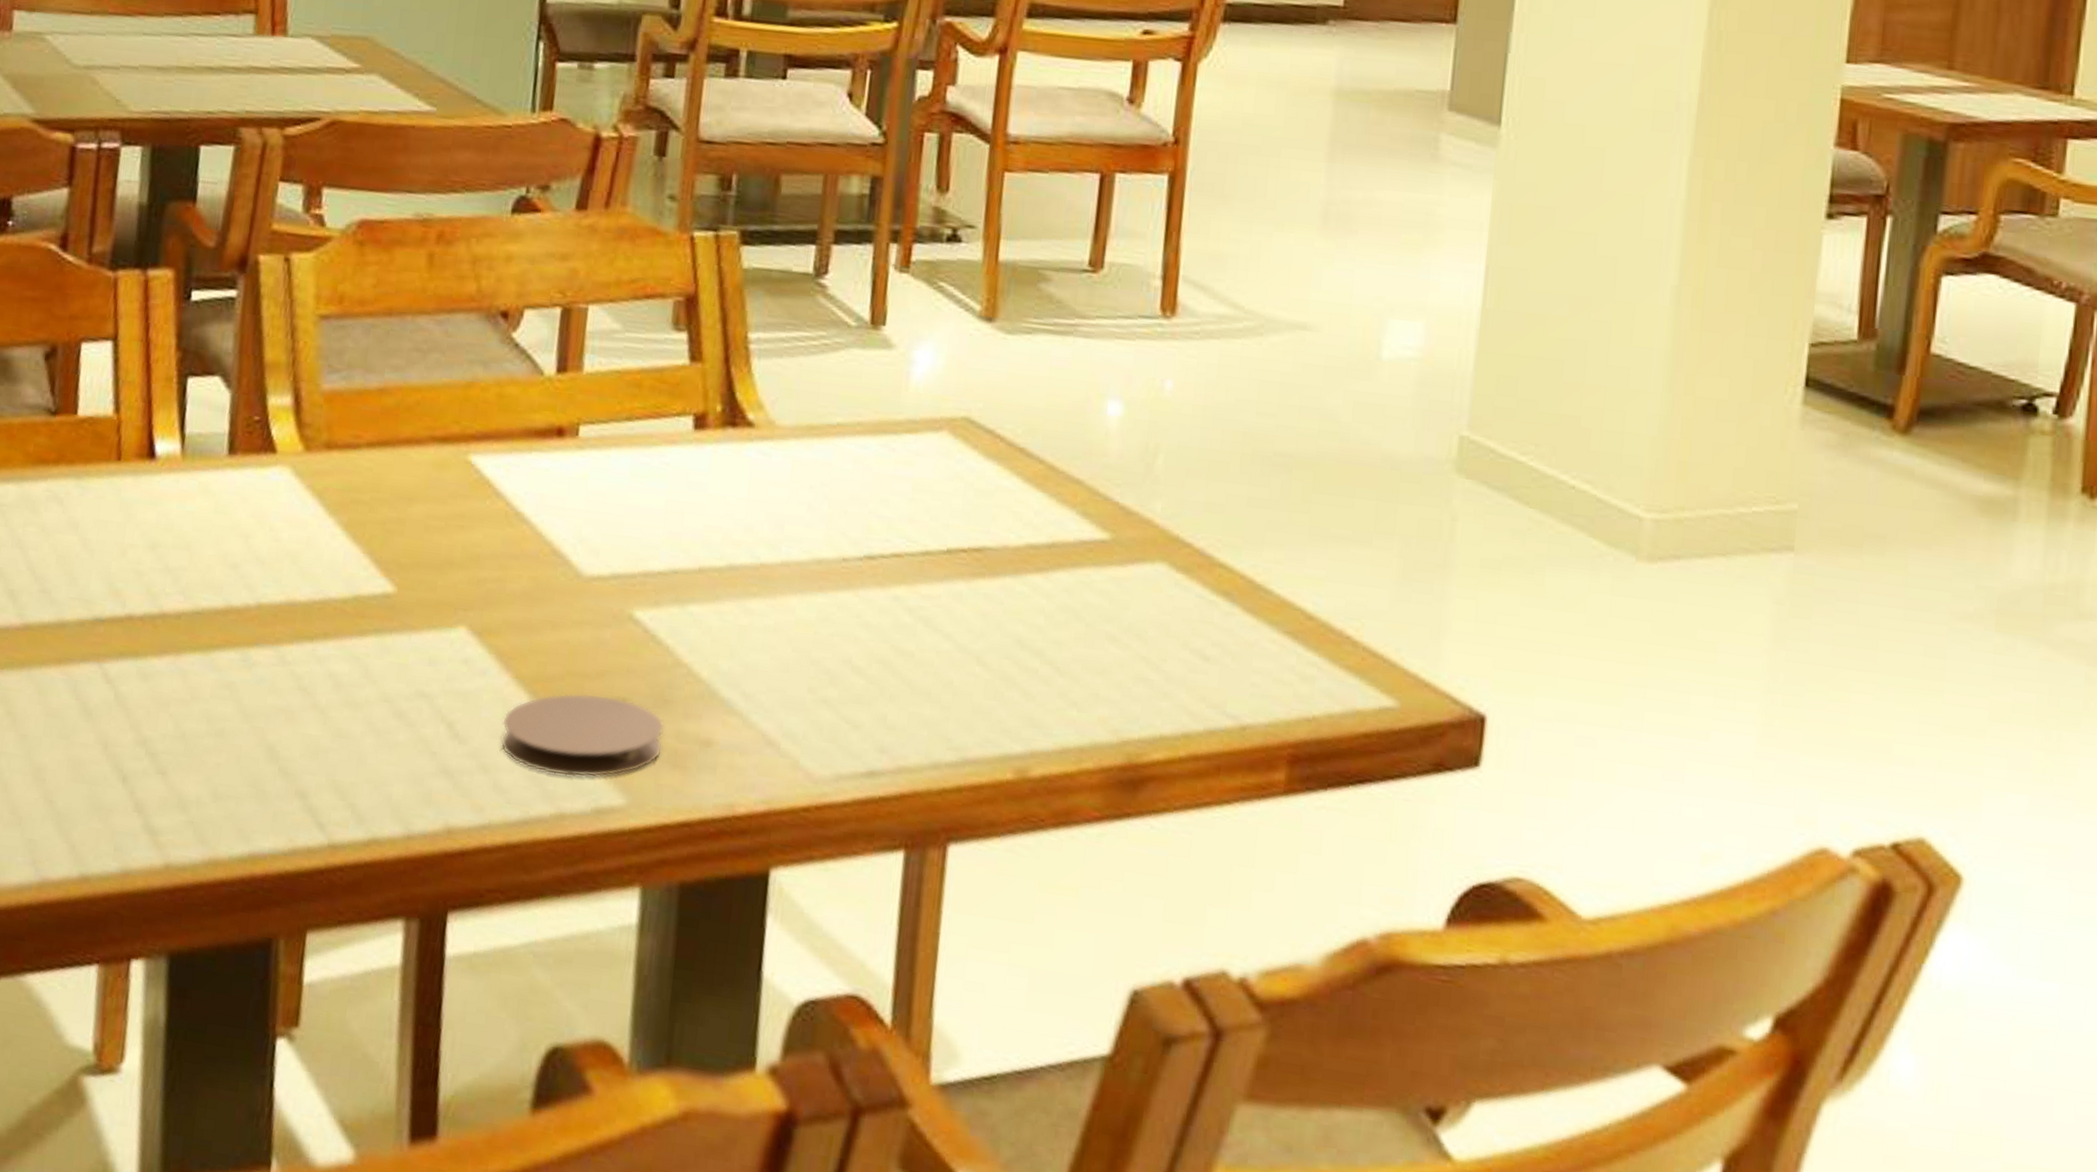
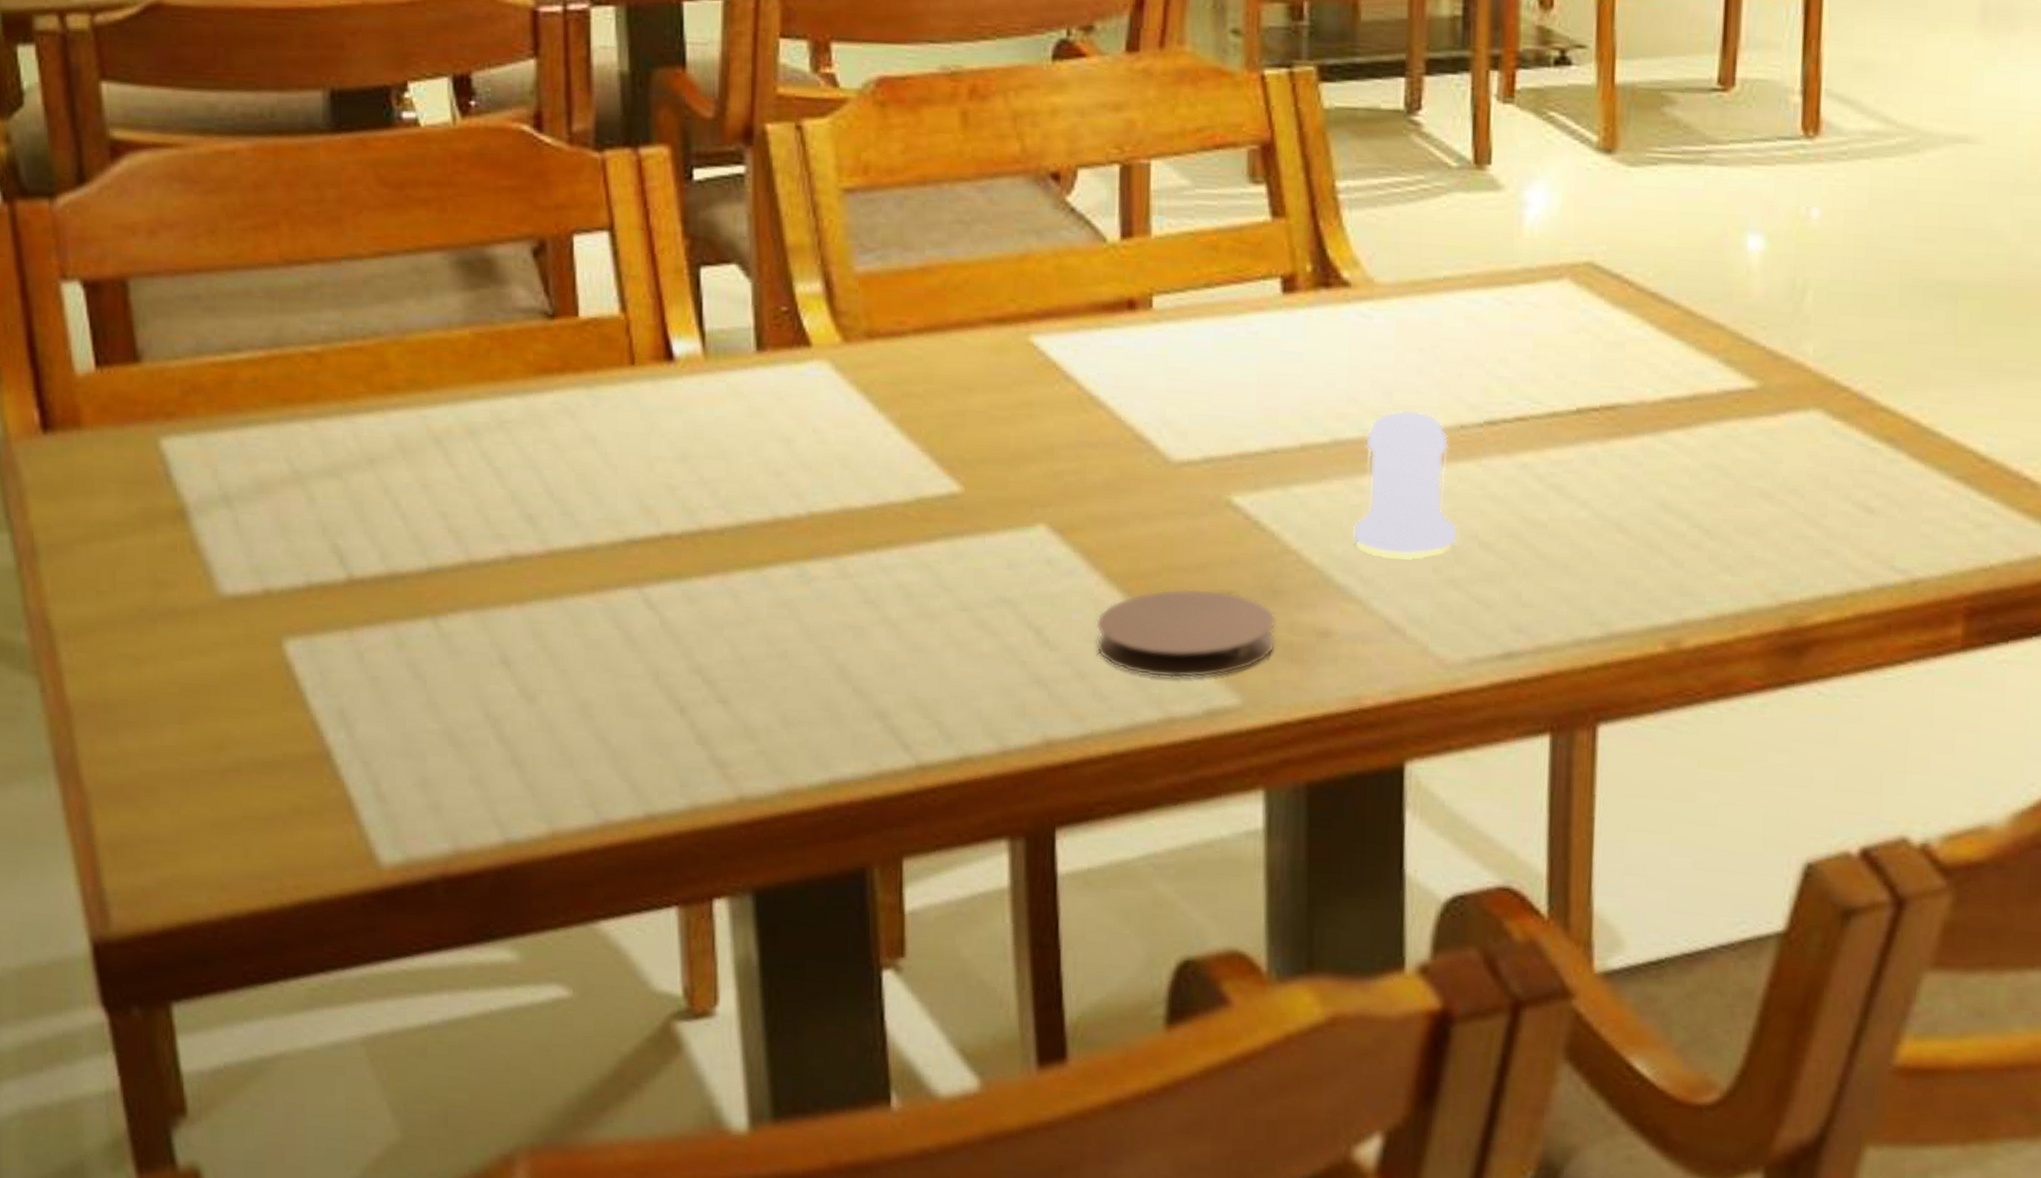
salt shaker: none [738,541,834,676] -> present [1352,410,1459,556]

